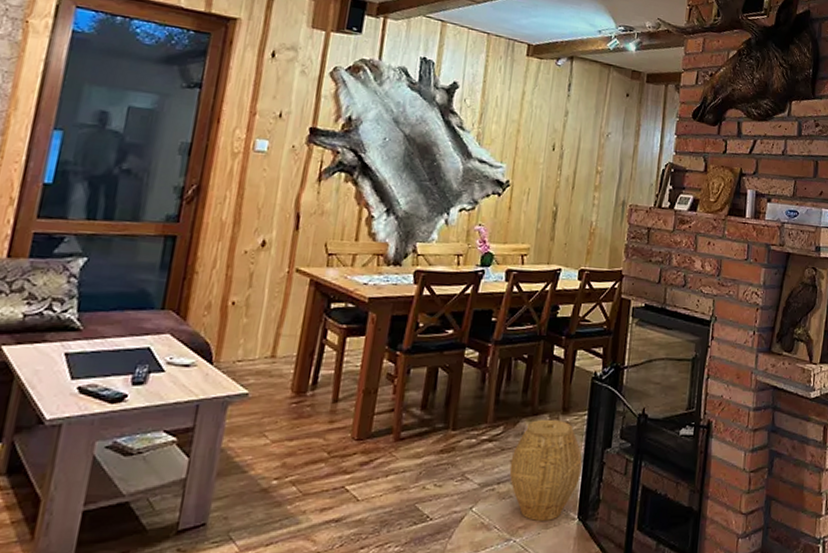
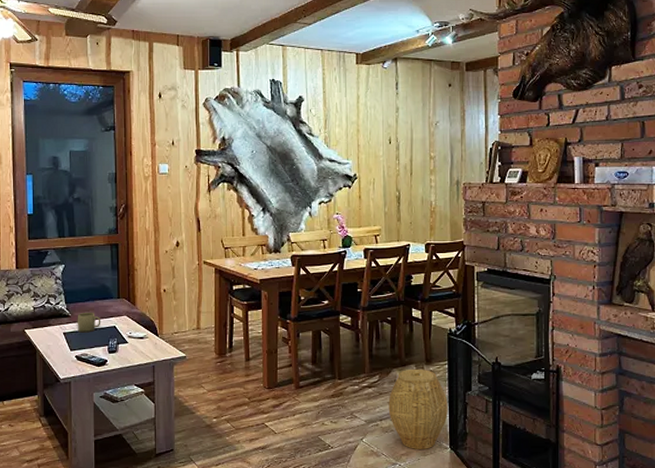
mug: none [88,325,130,356] -> present [77,312,101,334]

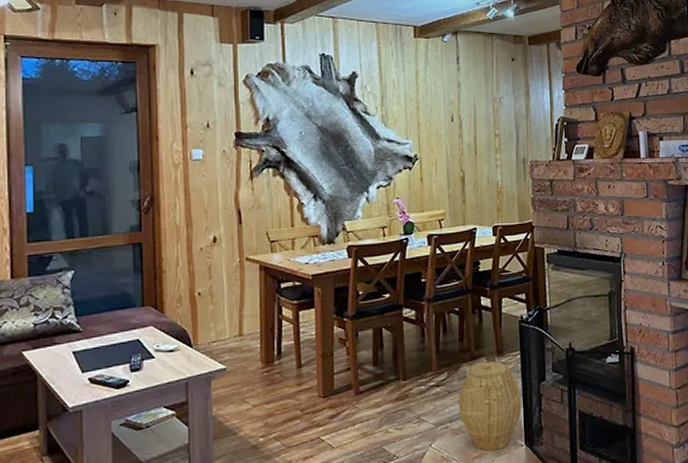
mug: present [77,312,101,334] -> none [90,324,121,352]

